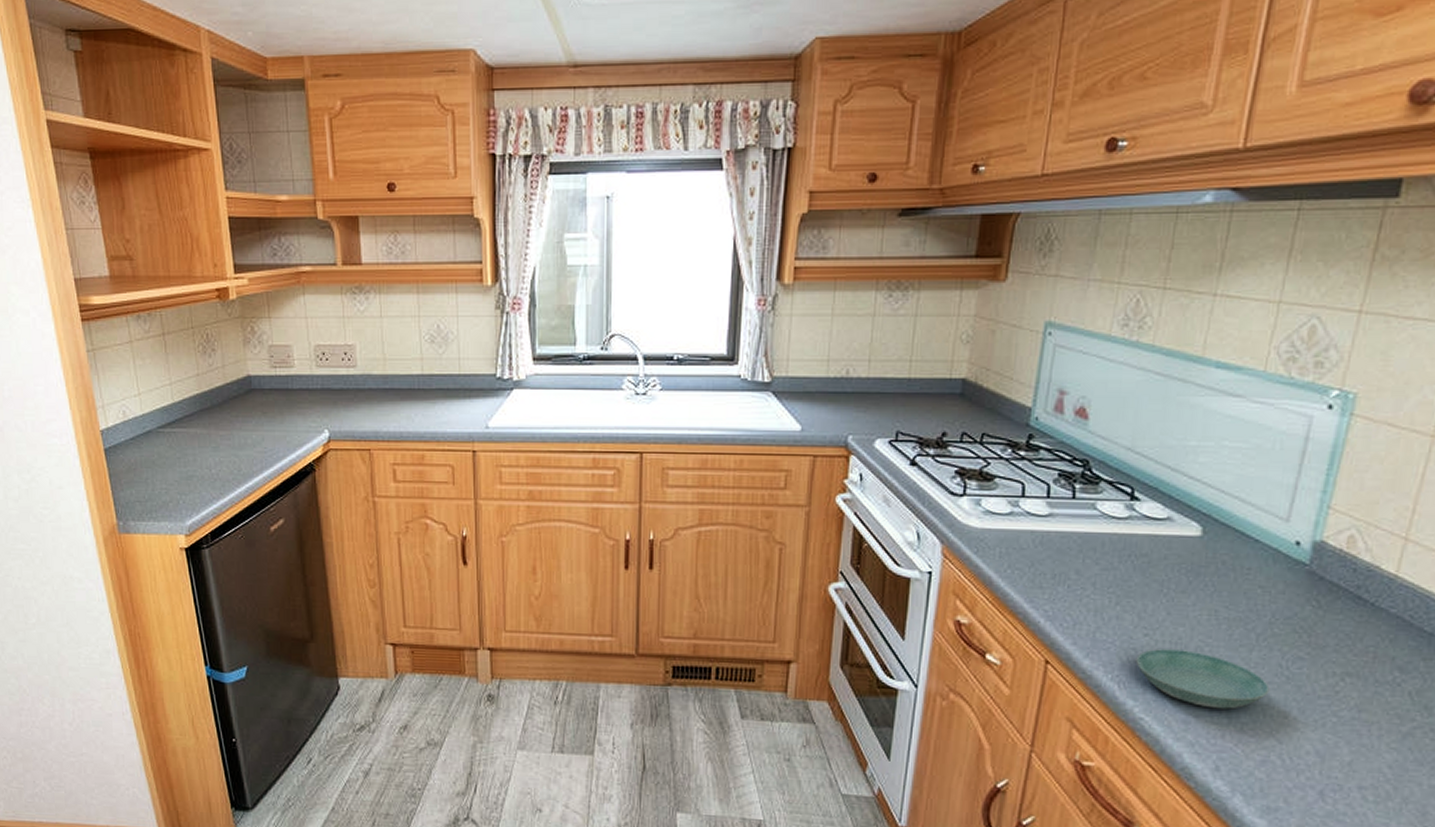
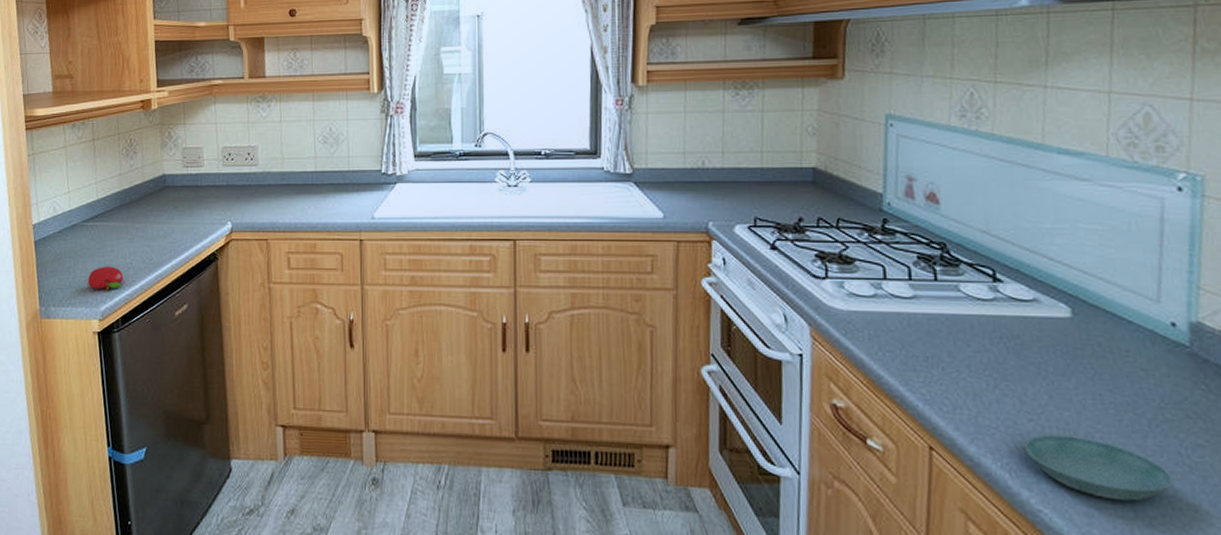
fruit: none [169,478,210,504] -> present [88,267,124,290]

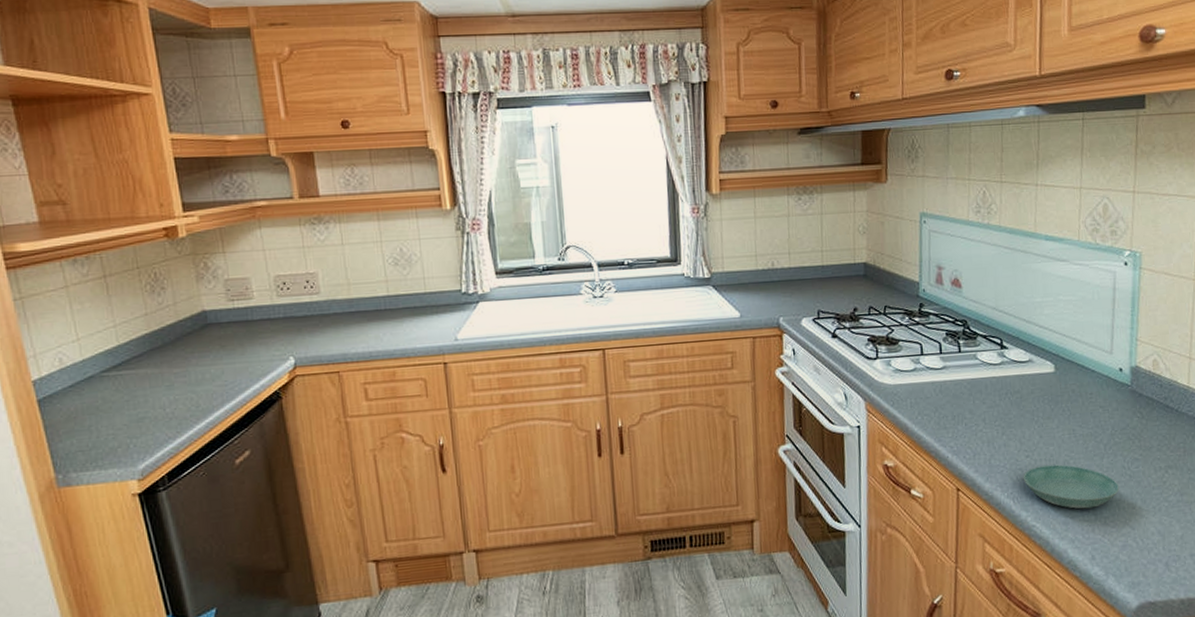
fruit: present [88,267,124,290] -> none [117,419,165,447]

